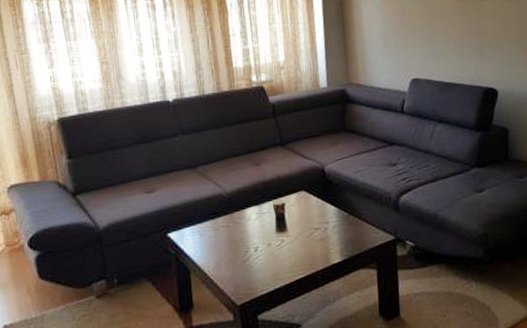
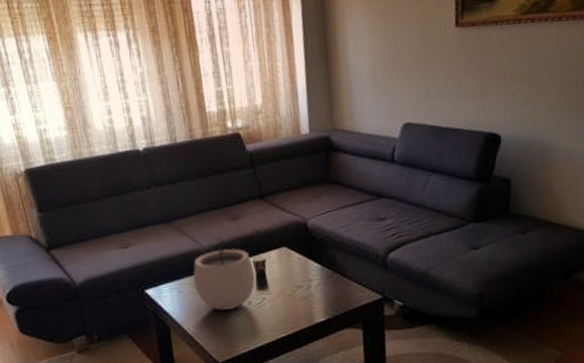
plant pot: none [215,179,275,253] -> present [193,235,256,311]

